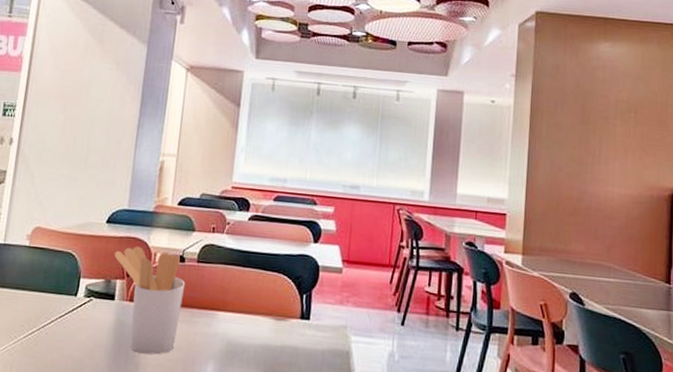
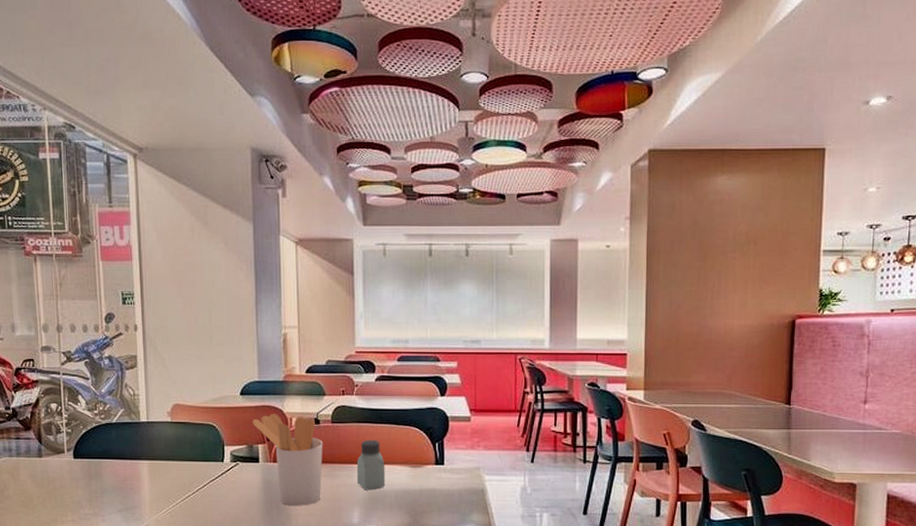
saltshaker: none [215,284,248,343] -> present [356,439,385,490]

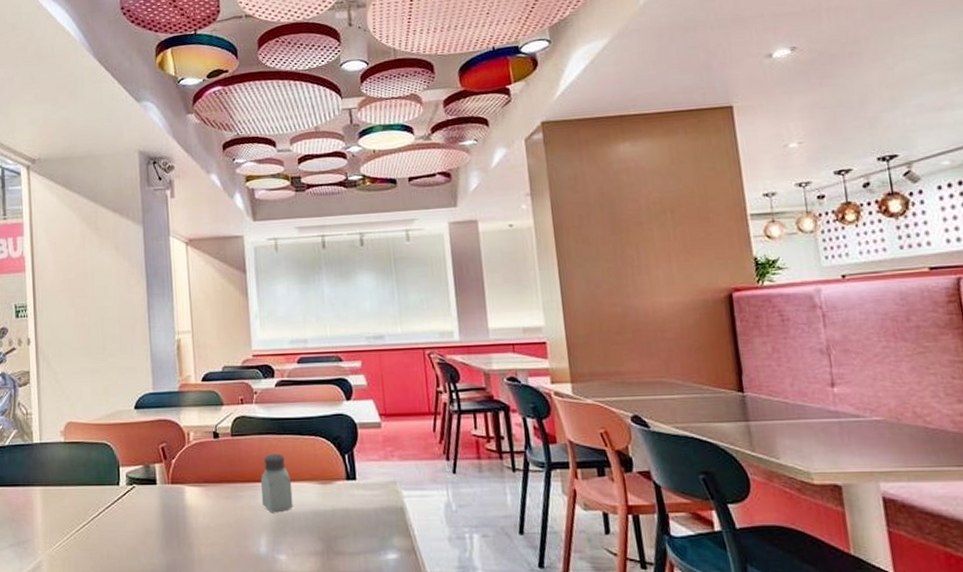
utensil holder: present [252,413,323,506] -> none [147,427,224,534]

